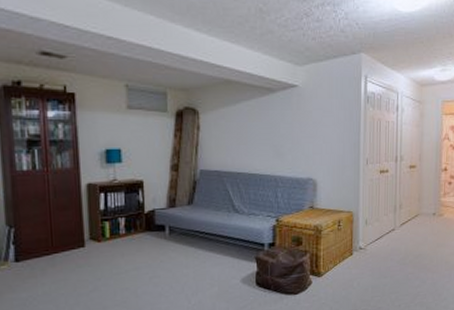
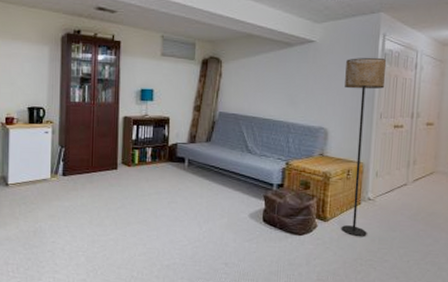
floor lamp: none [330,101,370,288] -> present [341,57,387,236]

